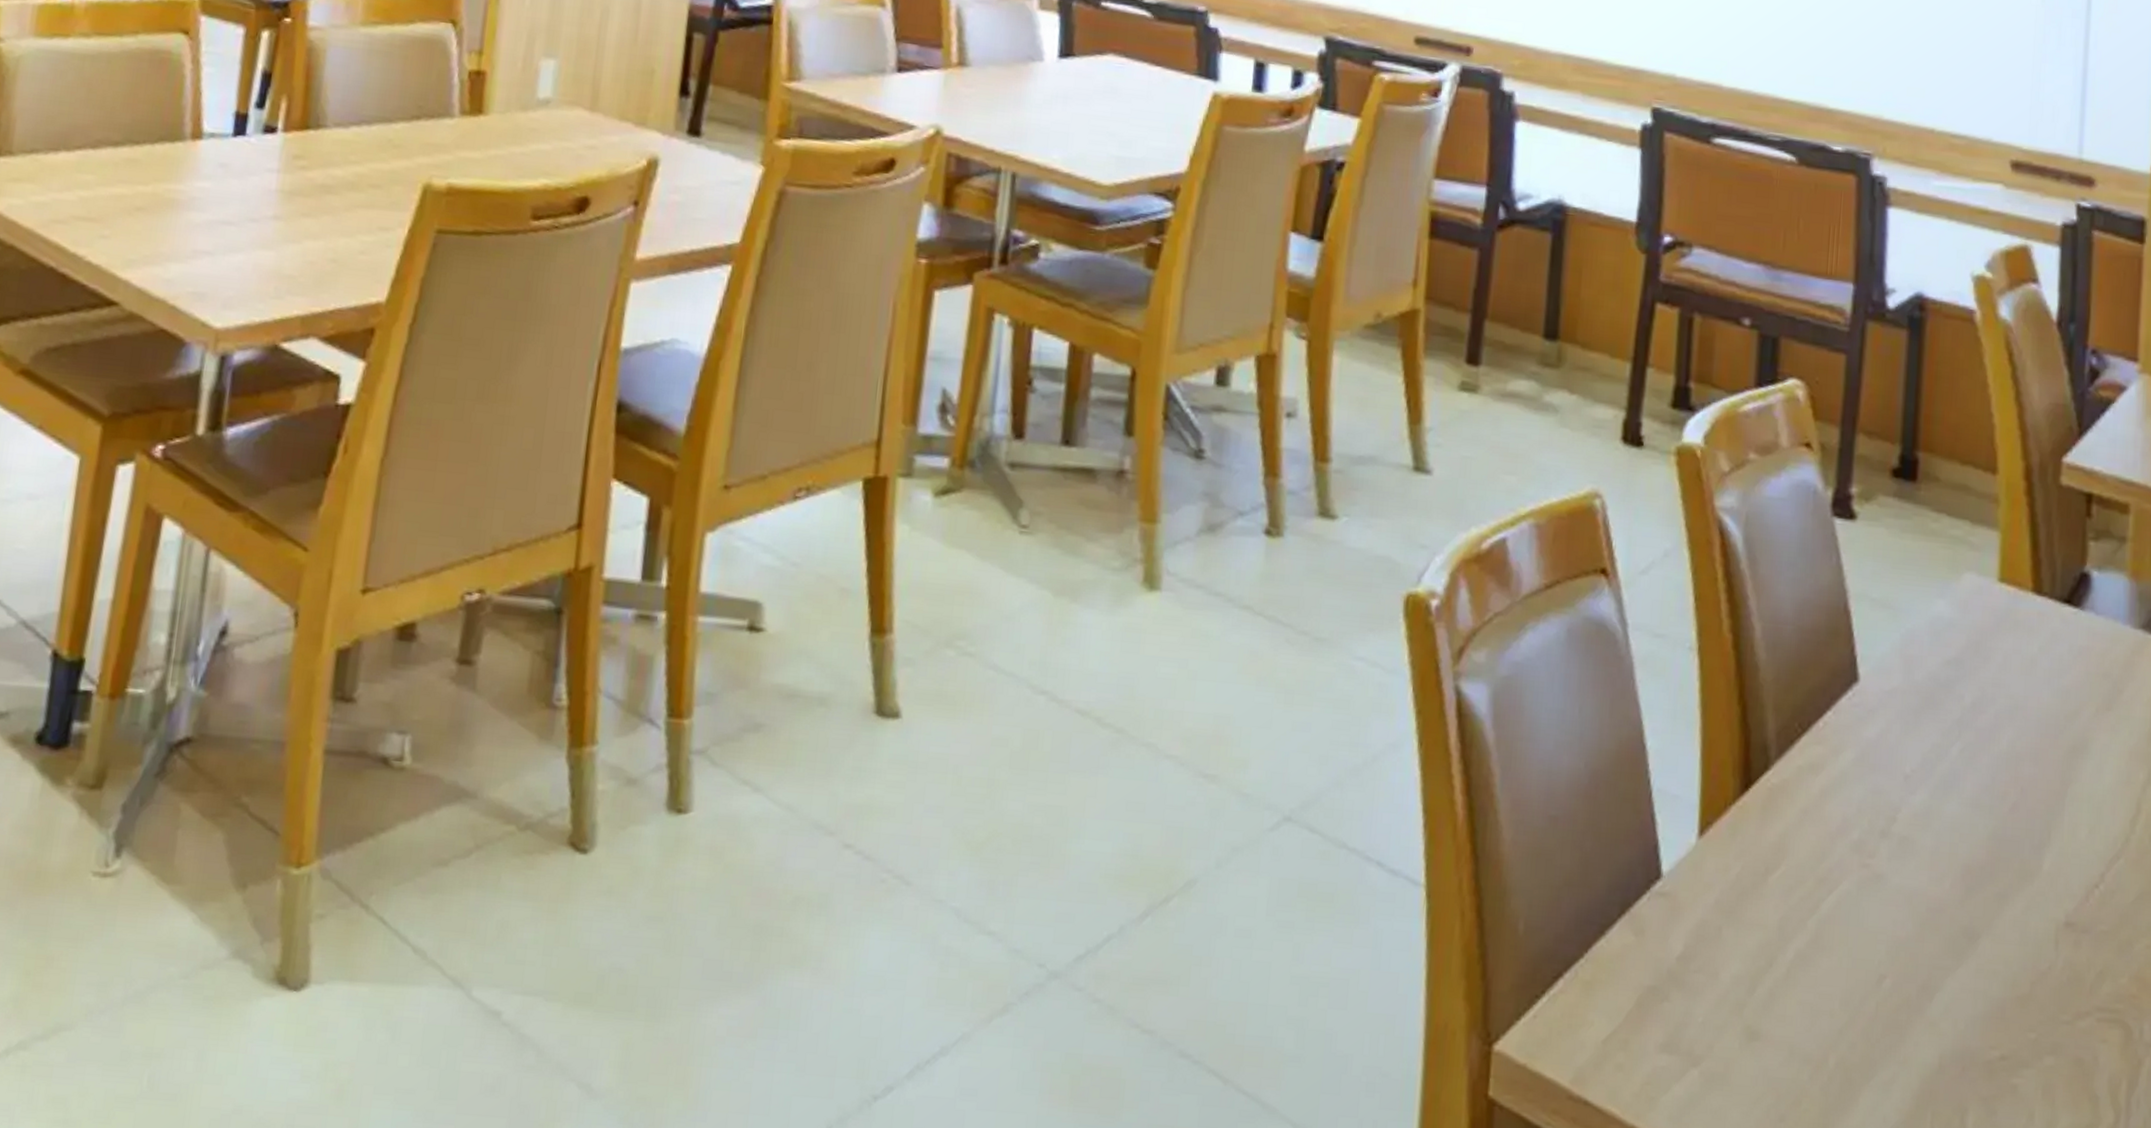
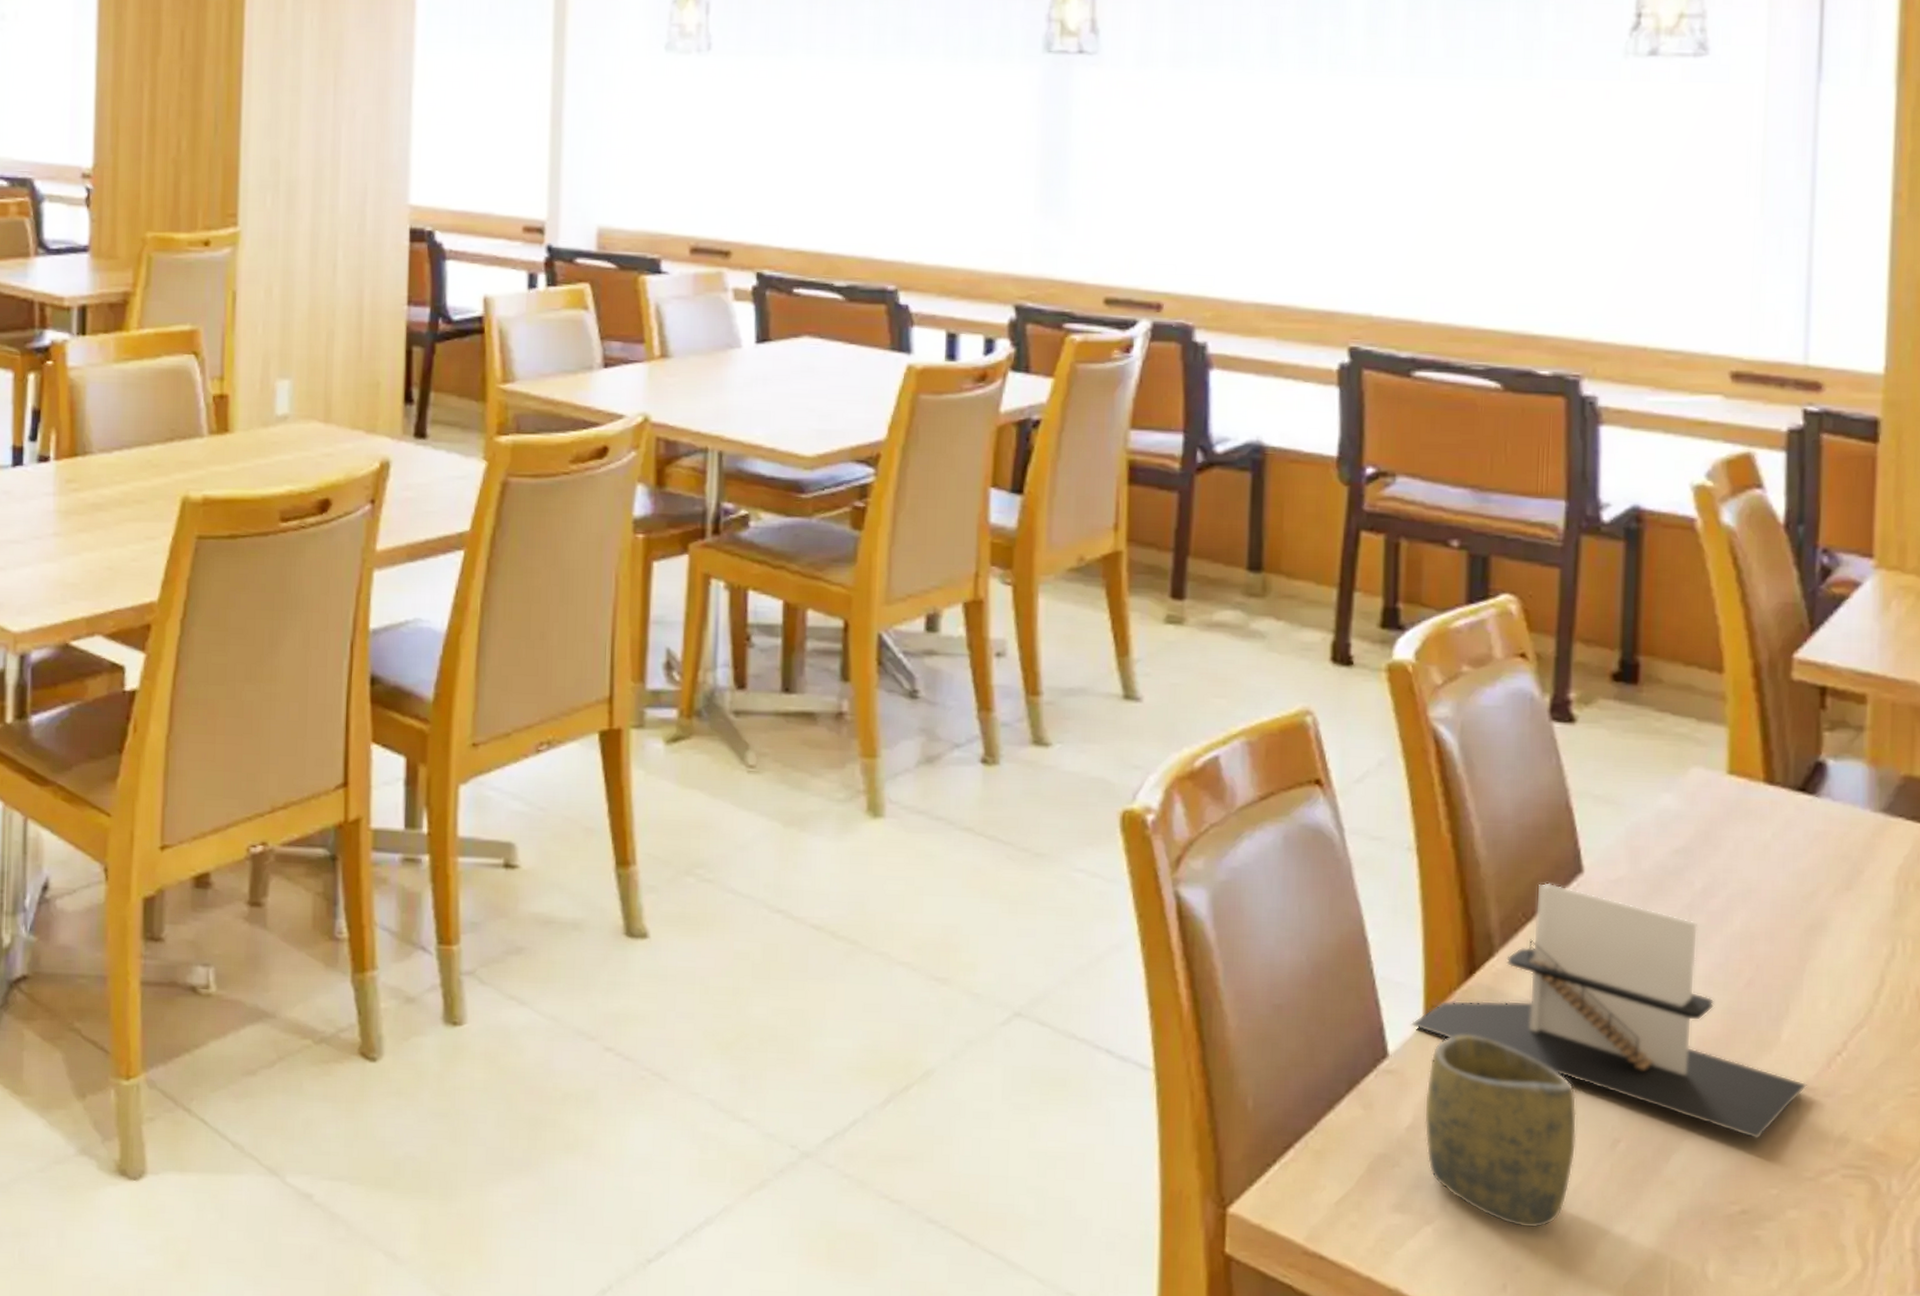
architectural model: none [1685,691,2066,978] -> present [1410,882,1807,1140]
cup: none [1695,855,1845,1074] -> present [1424,1035,1577,1229]

